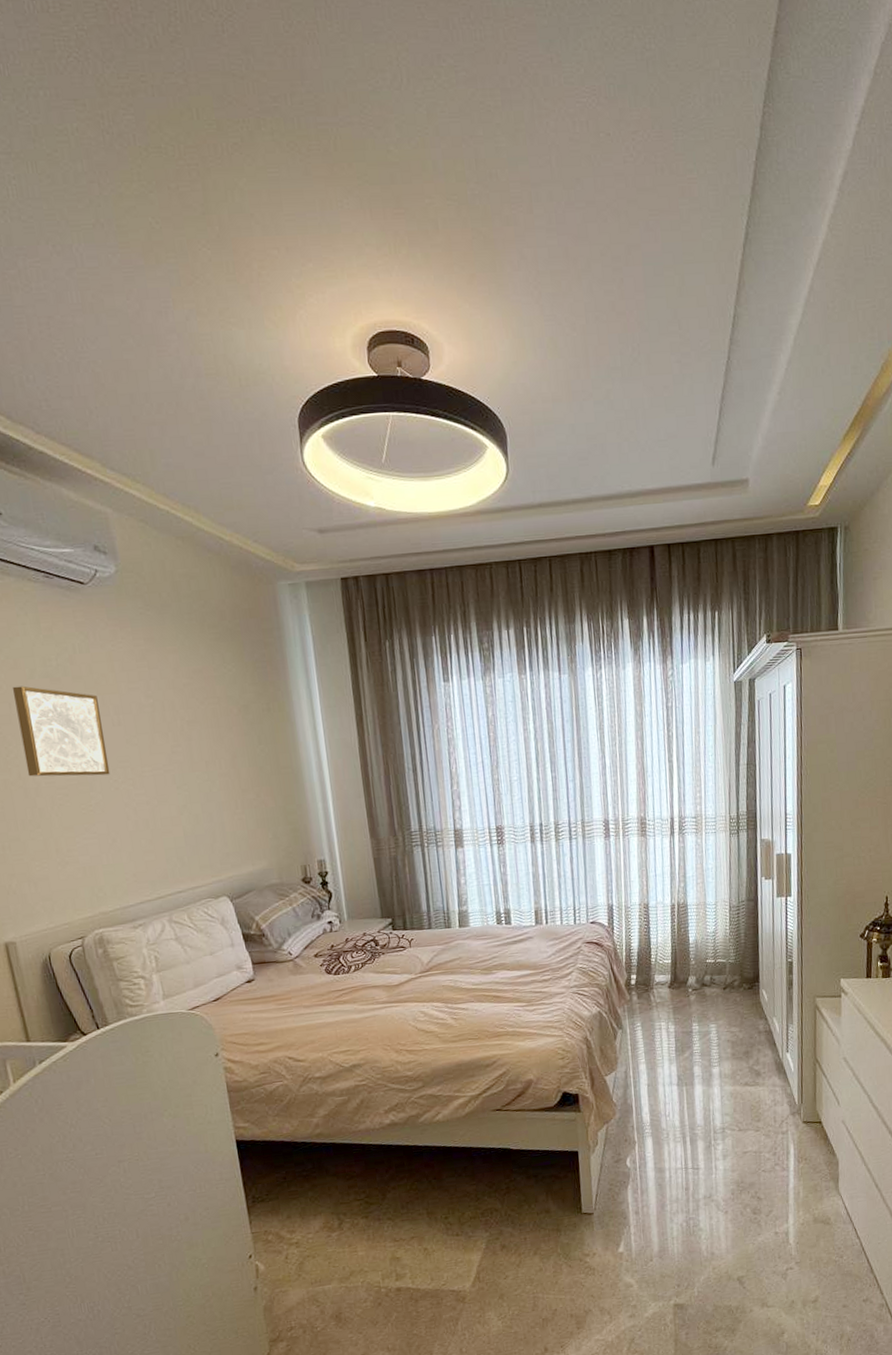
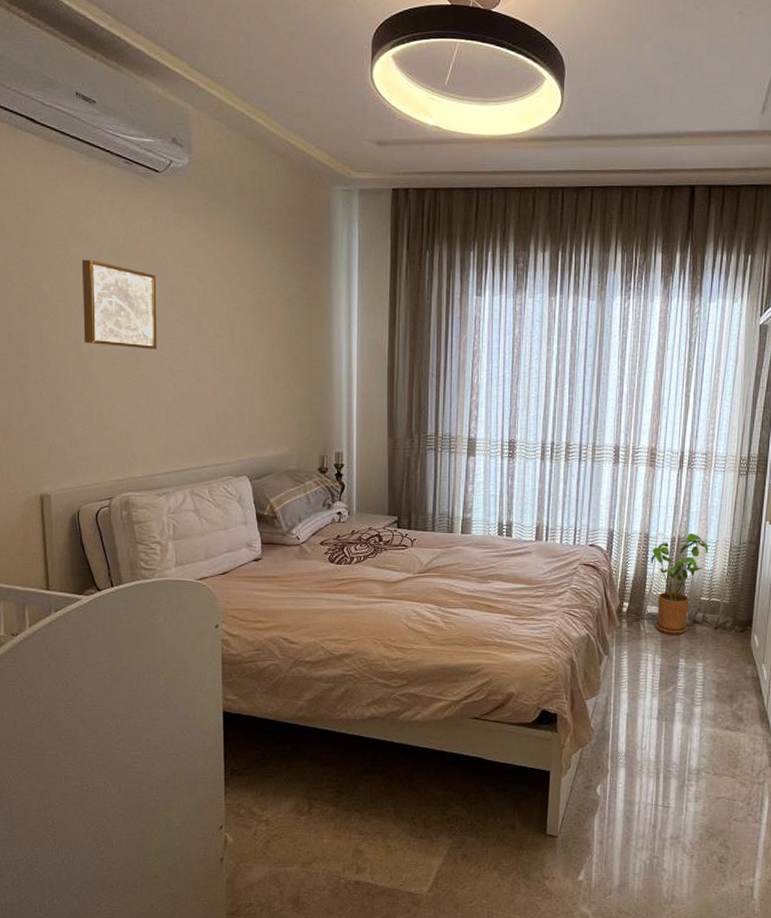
house plant: none [653,898,710,1001] -> present [651,533,710,634]

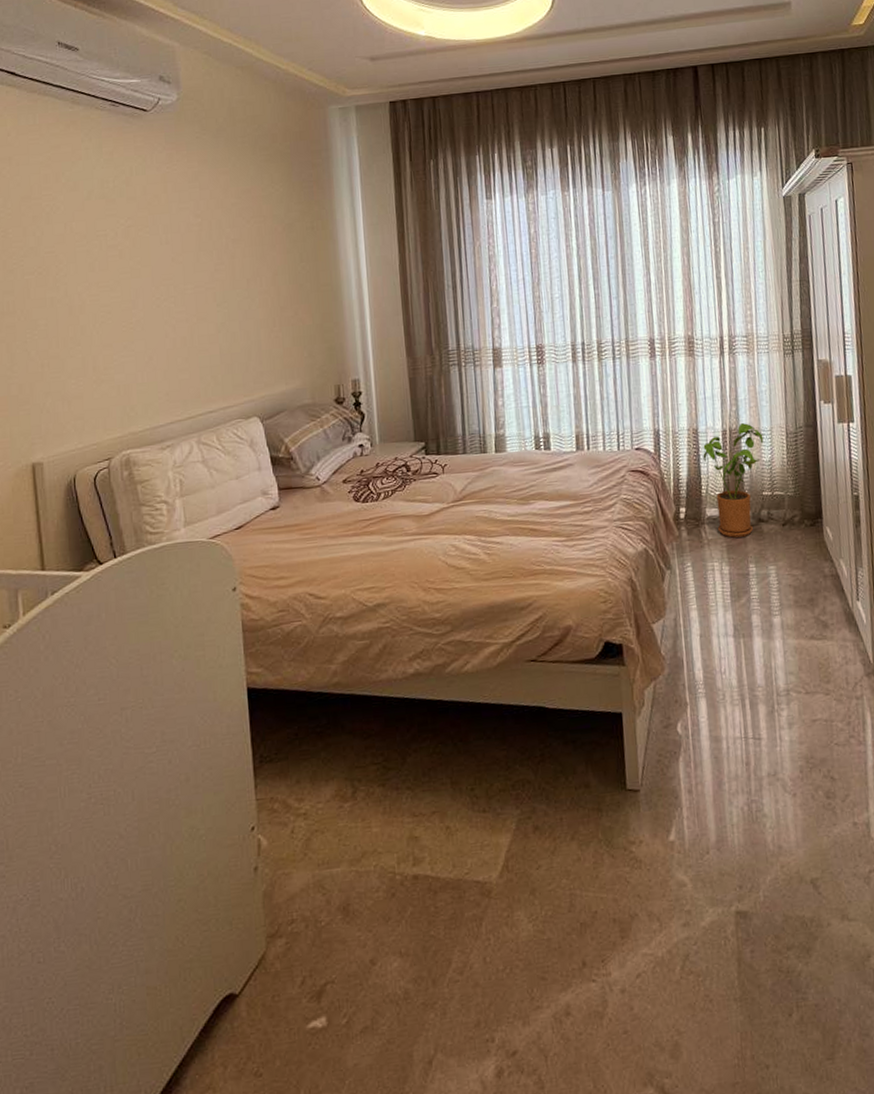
wall art: present [81,259,157,350] -> none [69,206,154,295]

